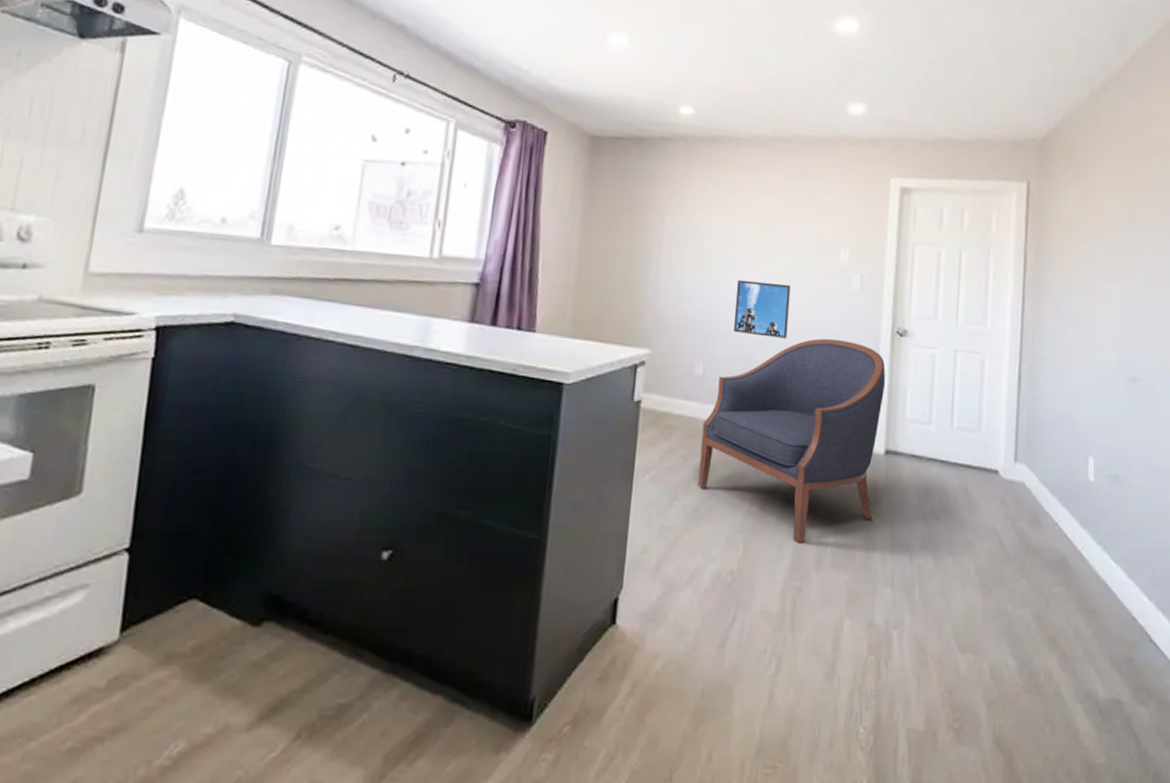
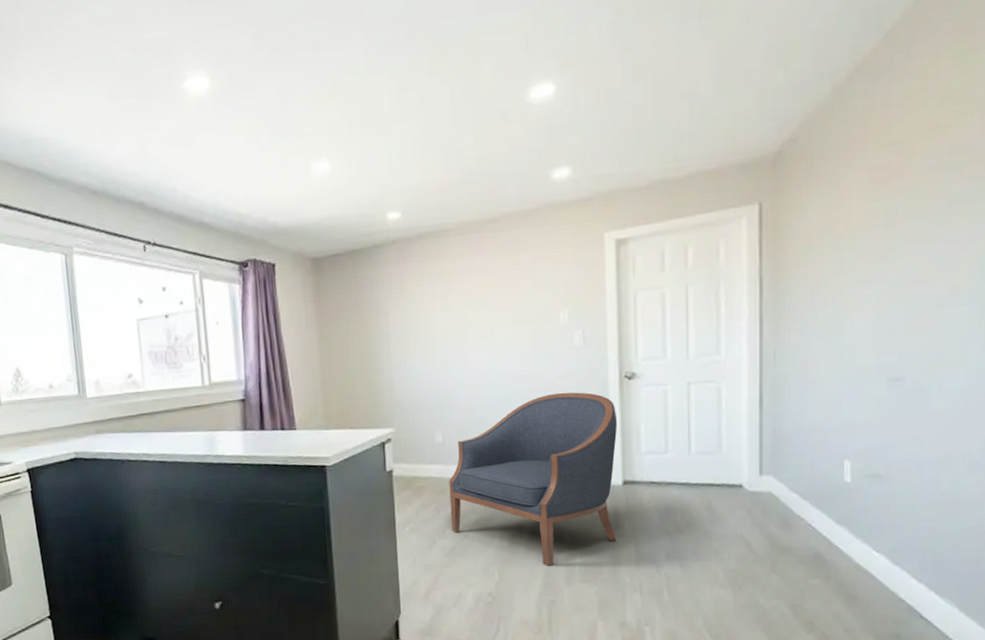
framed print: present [733,279,791,339] -> none [462,352,516,402]

